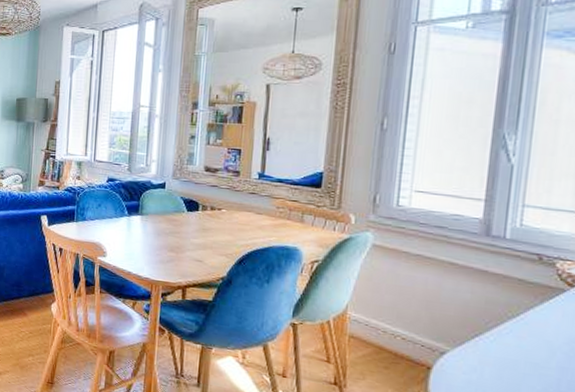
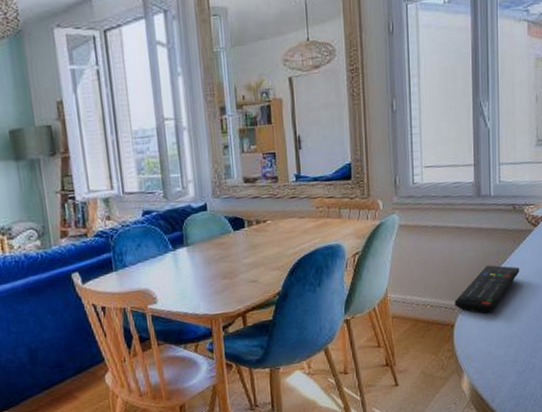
remote control: none [435,314,540,368] -> present [455,265,520,314]

